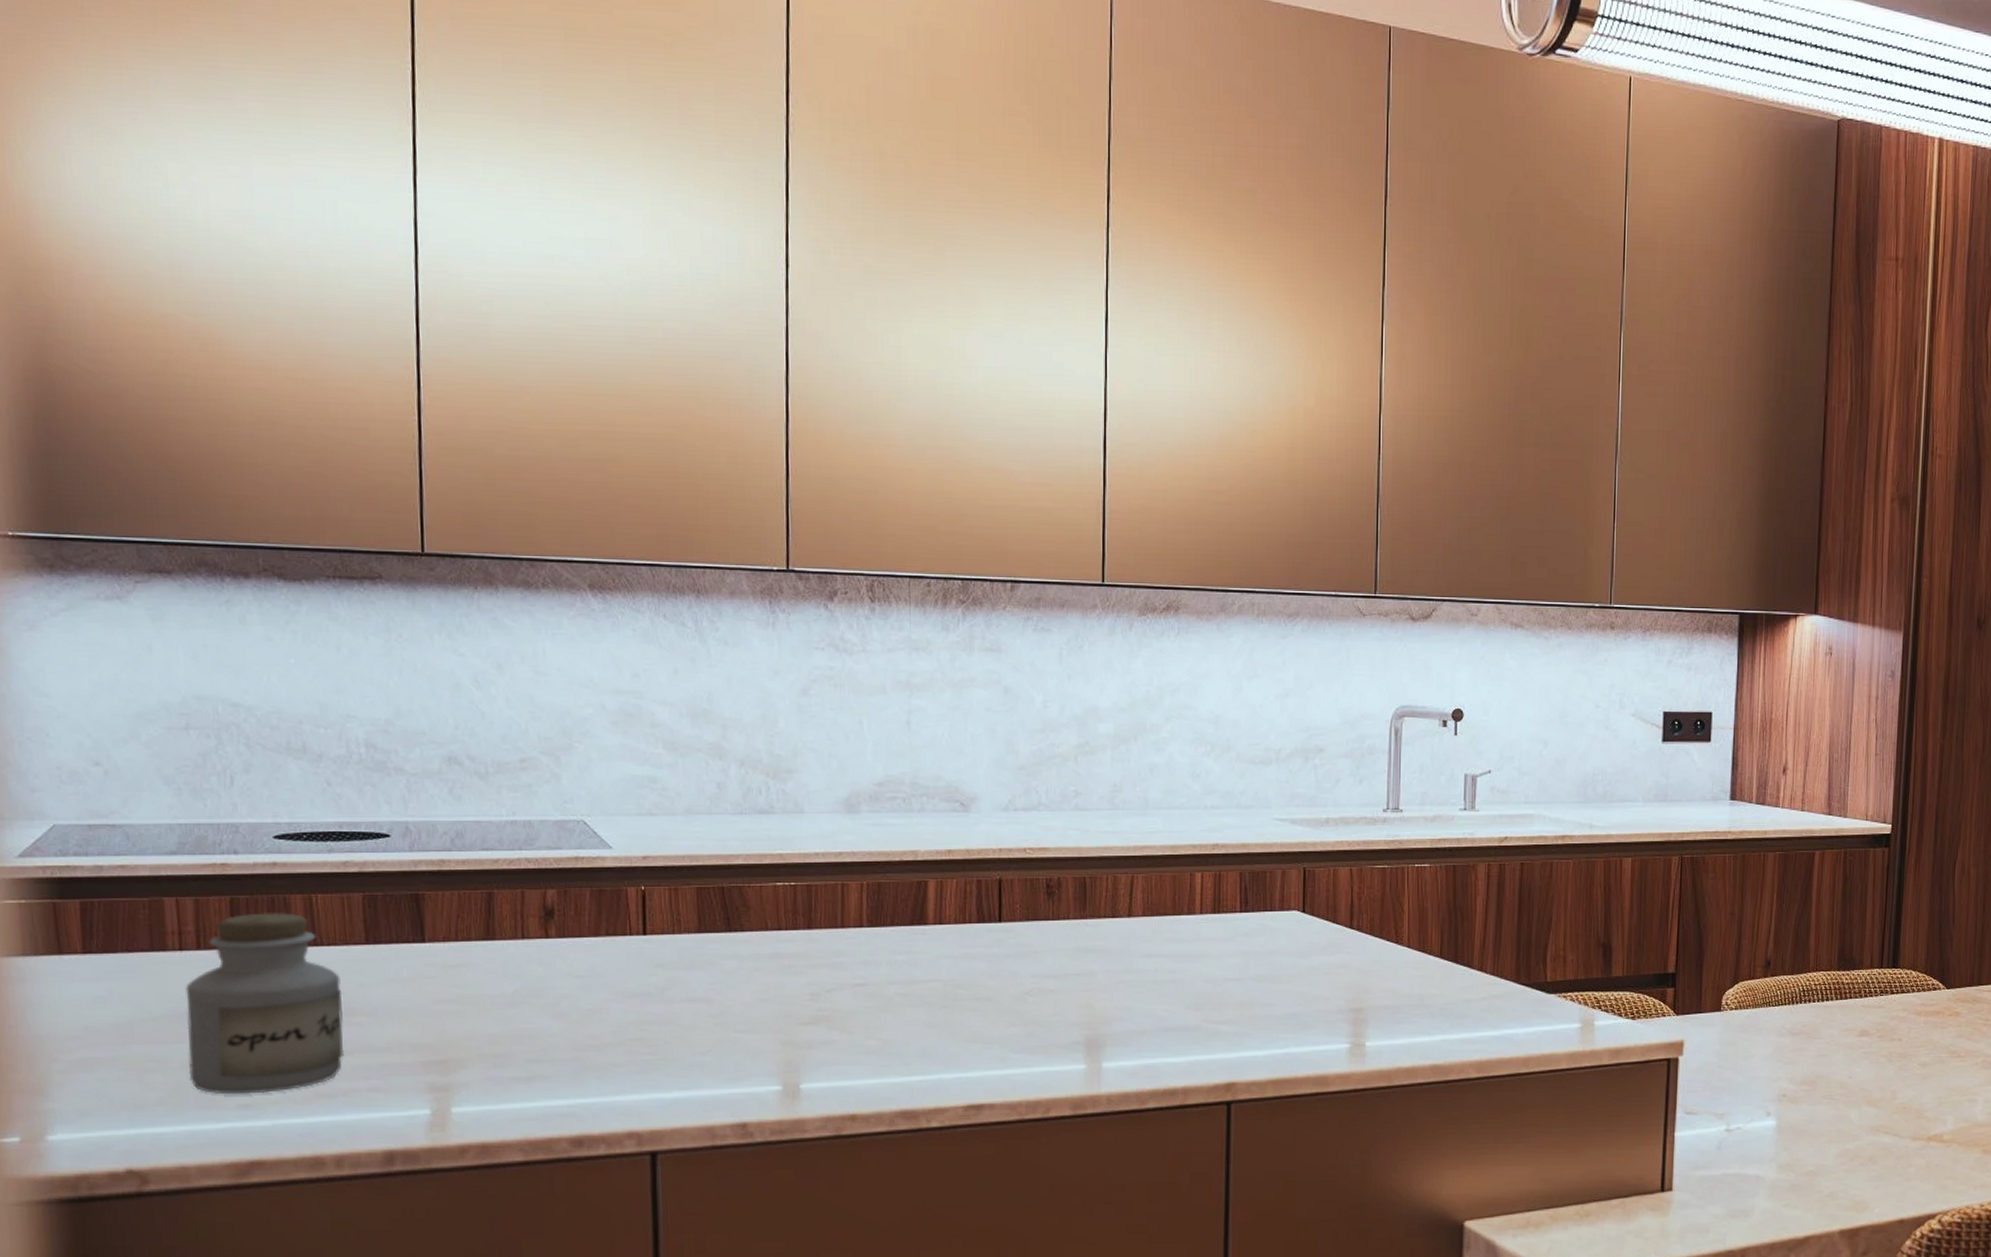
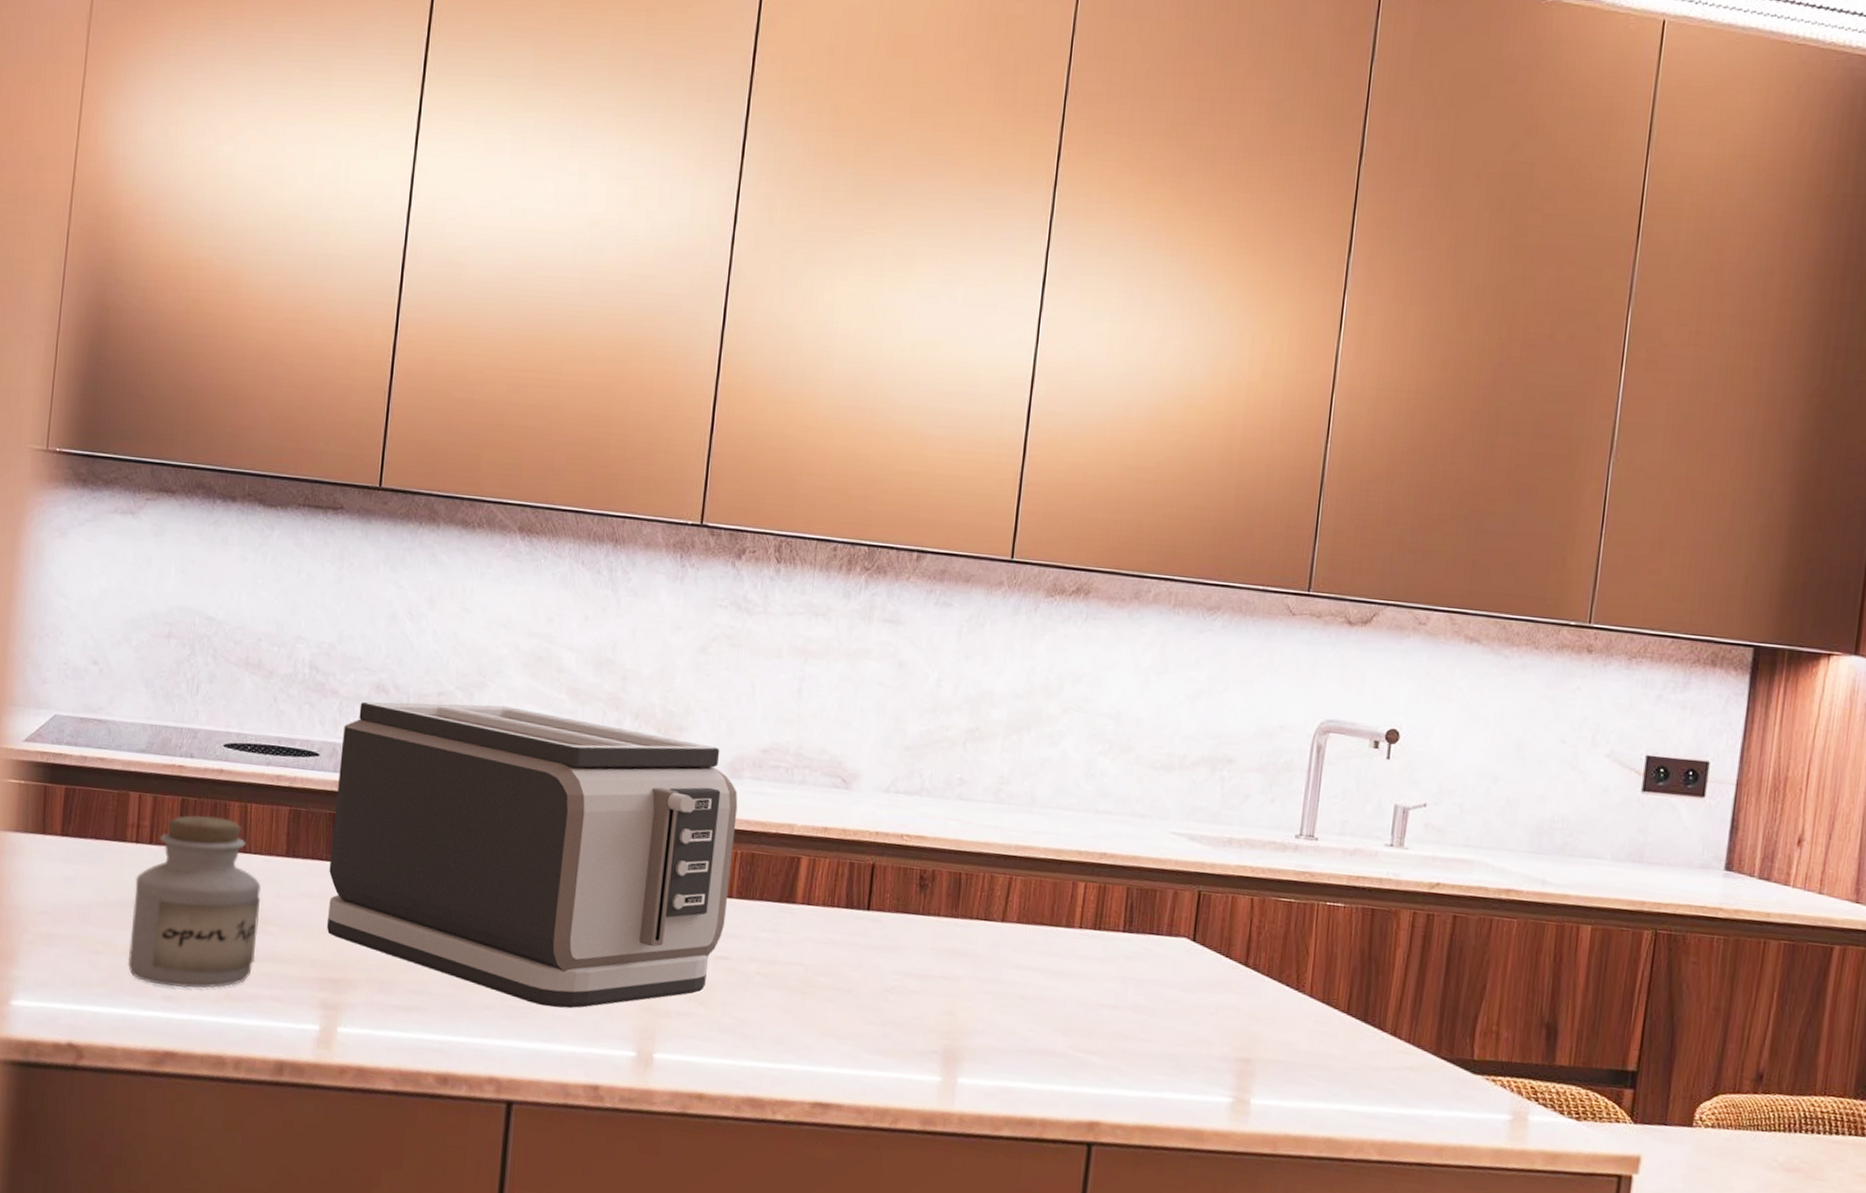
toaster: none [415,766,859,1056] -> present [326,701,738,1009]

